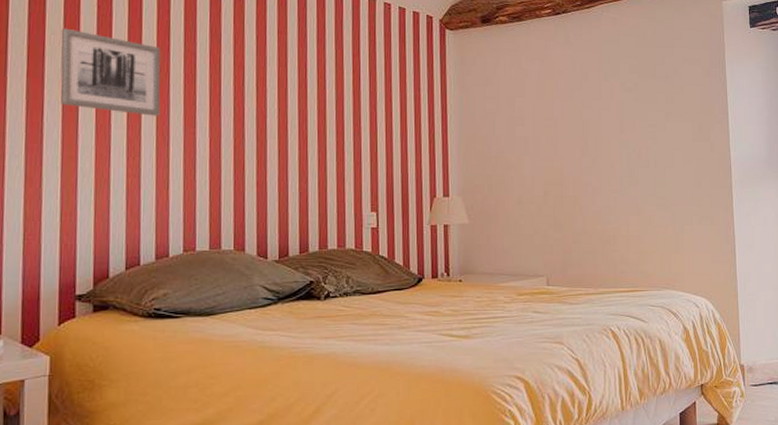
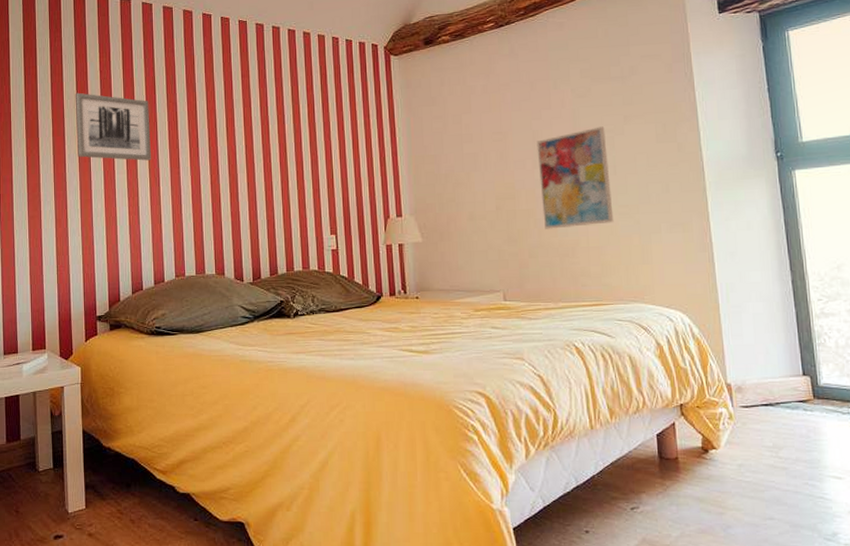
wall art: none [586,121,652,217] -> present [537,126,614,229]

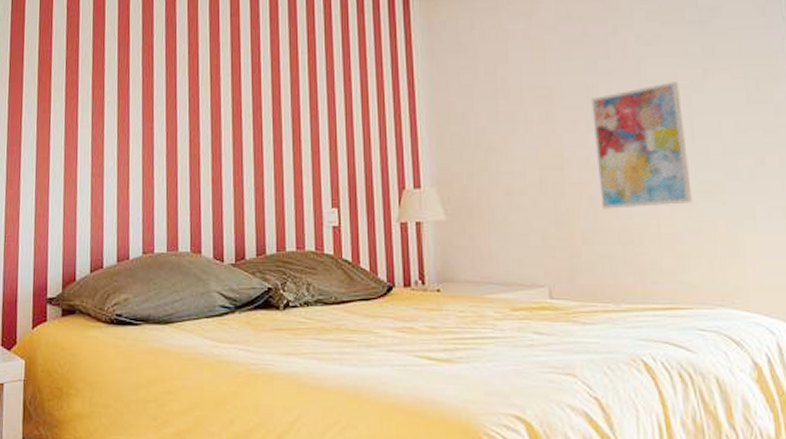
wall art: present [75,92,151,161] -> none [35,32,122,113]

